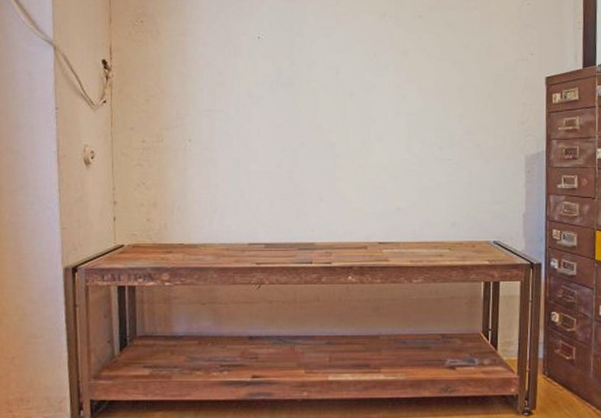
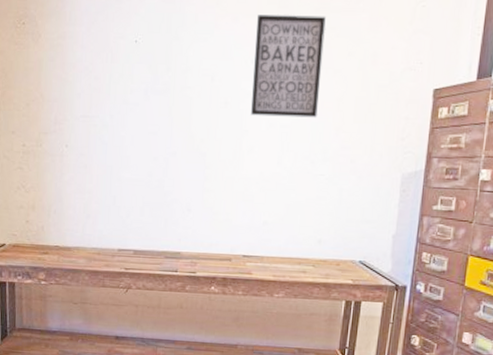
wall art: none [377,12,442,106] -> present [251,15,326,118]

